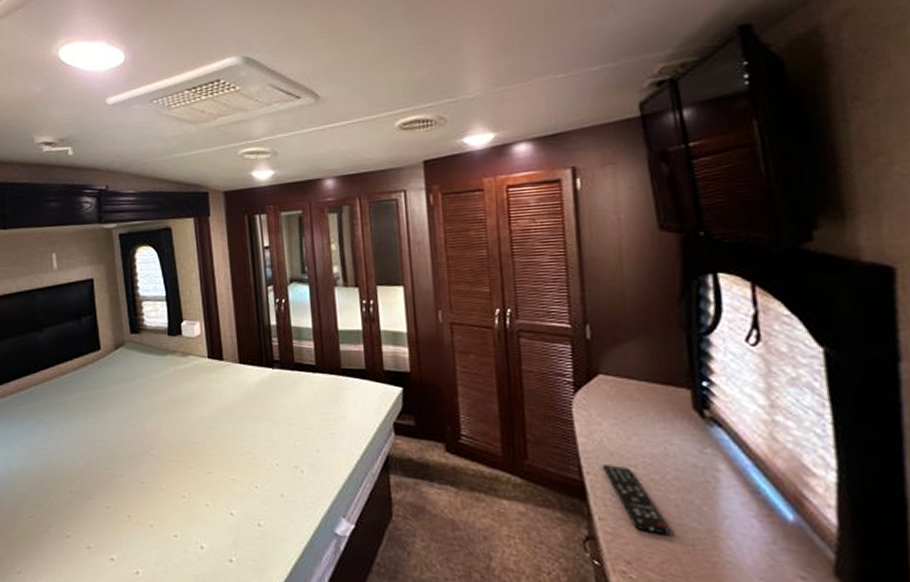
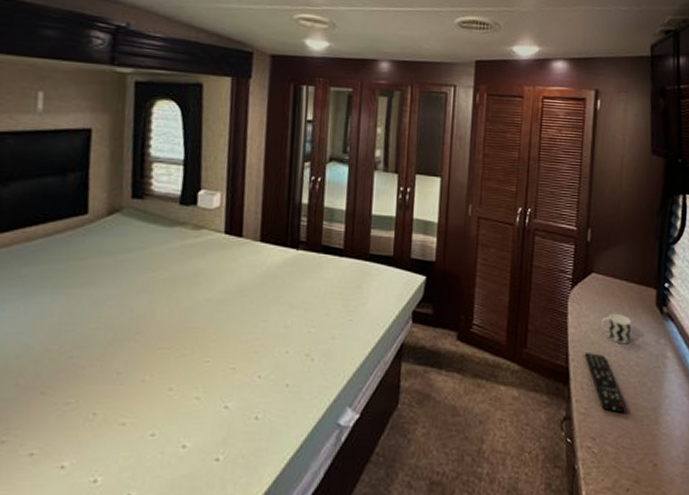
cup: none [619,419,663,455] -> present [601,313,632,344]

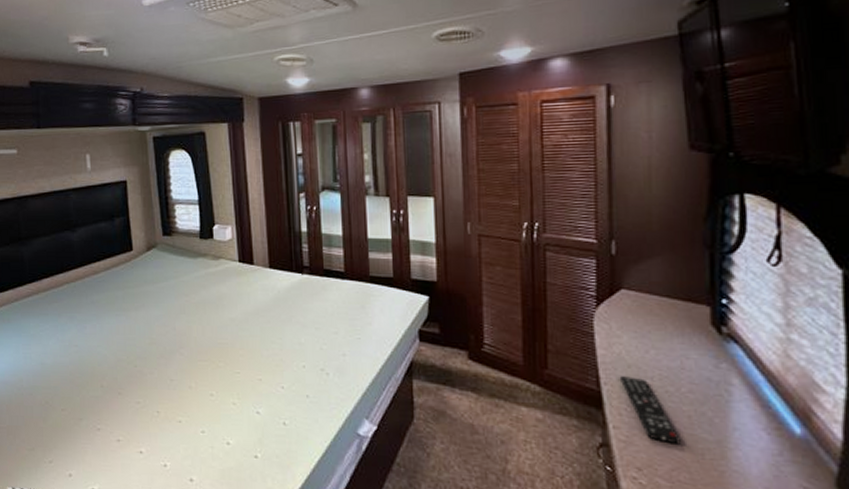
cup: present [601,313,632,344] -> none [638,333,680,368]

